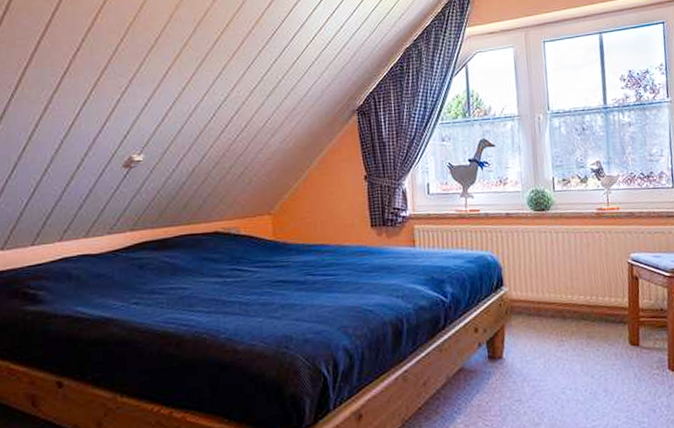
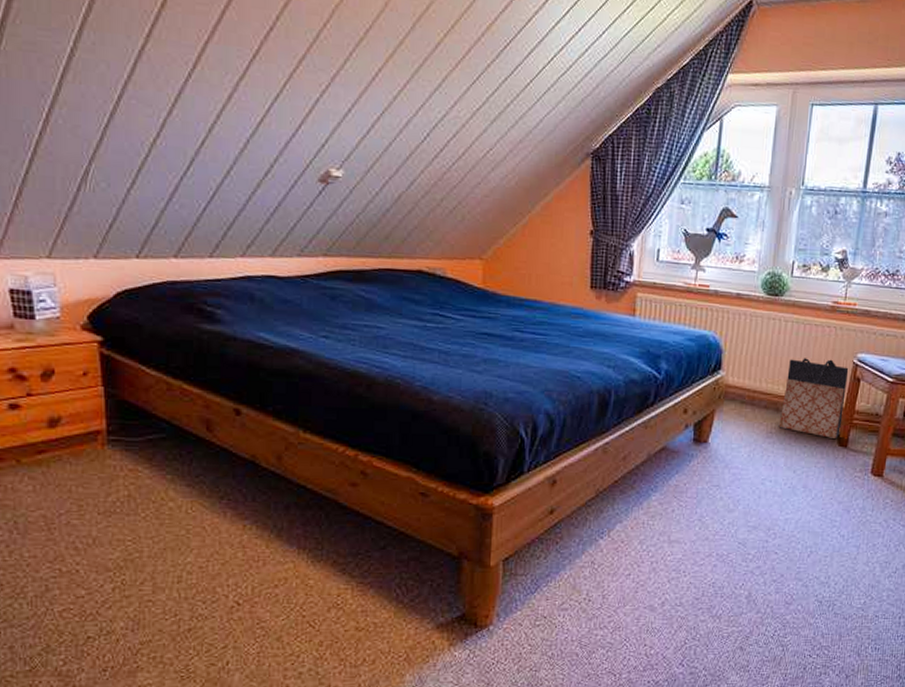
bag: none [567,262,630,340] -> present [778,358,849,440]

